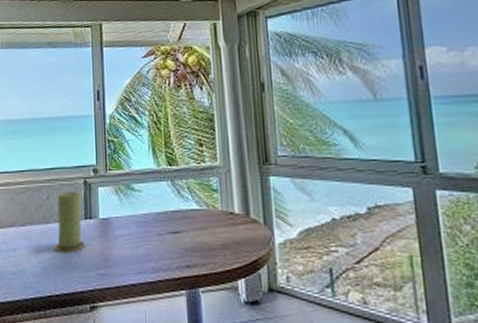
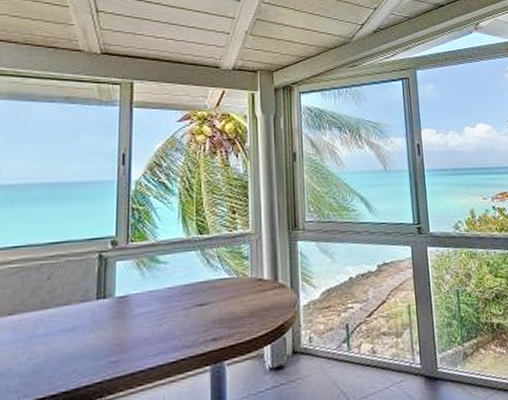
candle: present [53,190,86,253] -> none [52,267,95,343]

